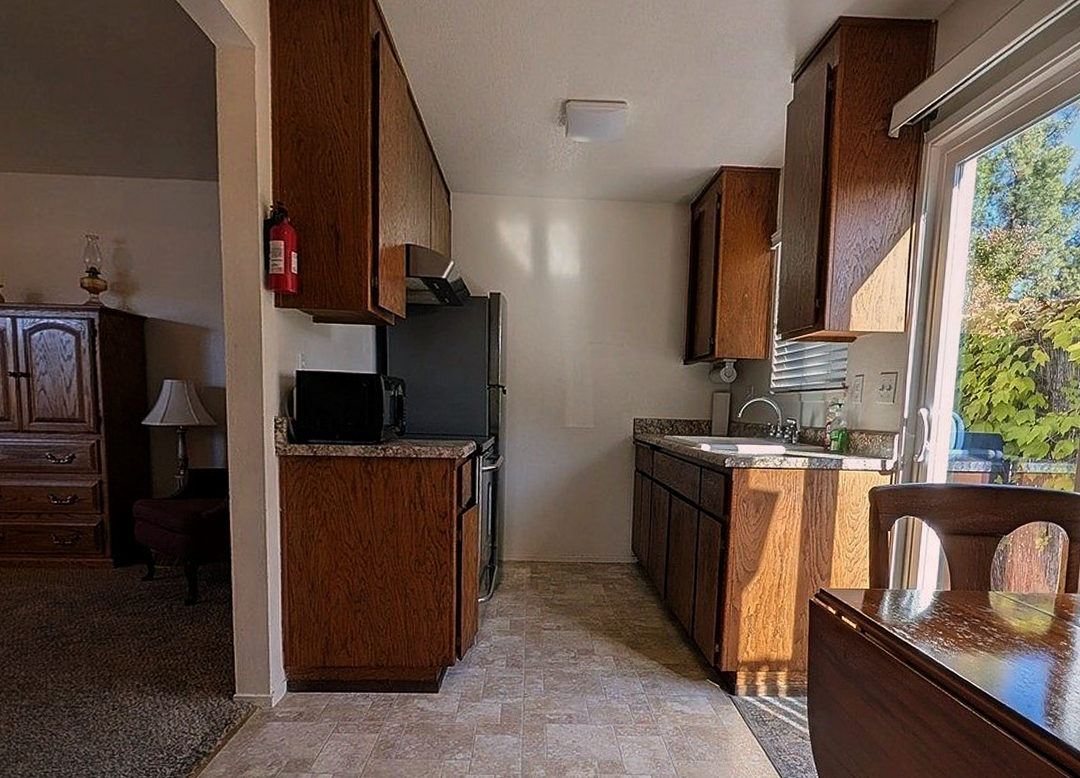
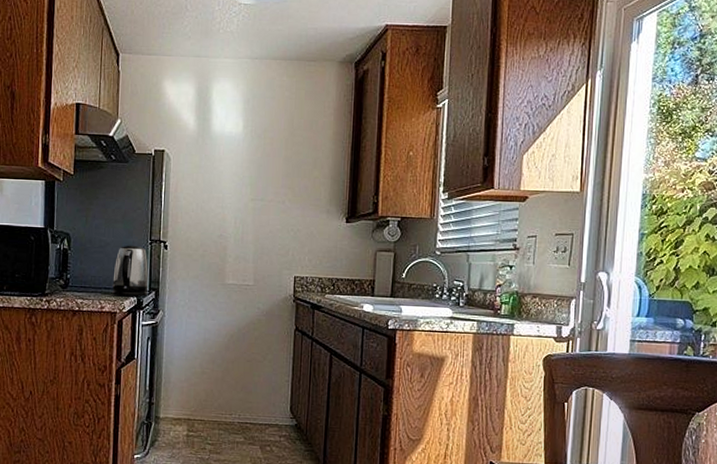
kettle: none [450,390,488,442] -> present [112,245,149,297]

